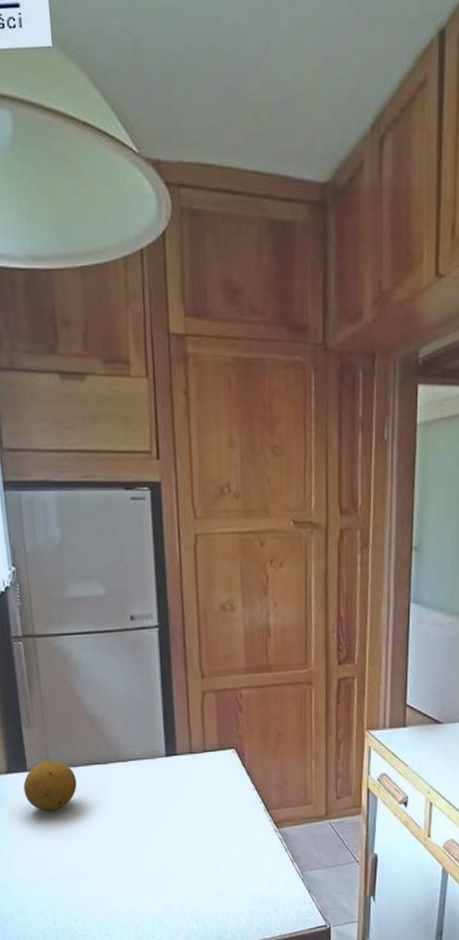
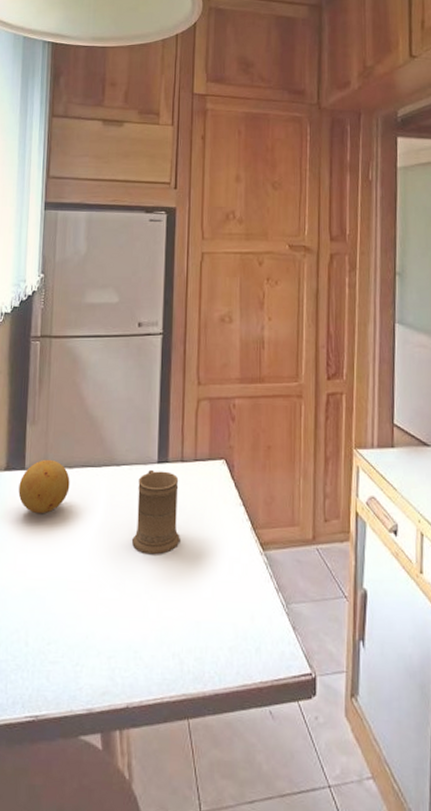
mug: none [147,763,195,840] -> present [132,469,180,555]

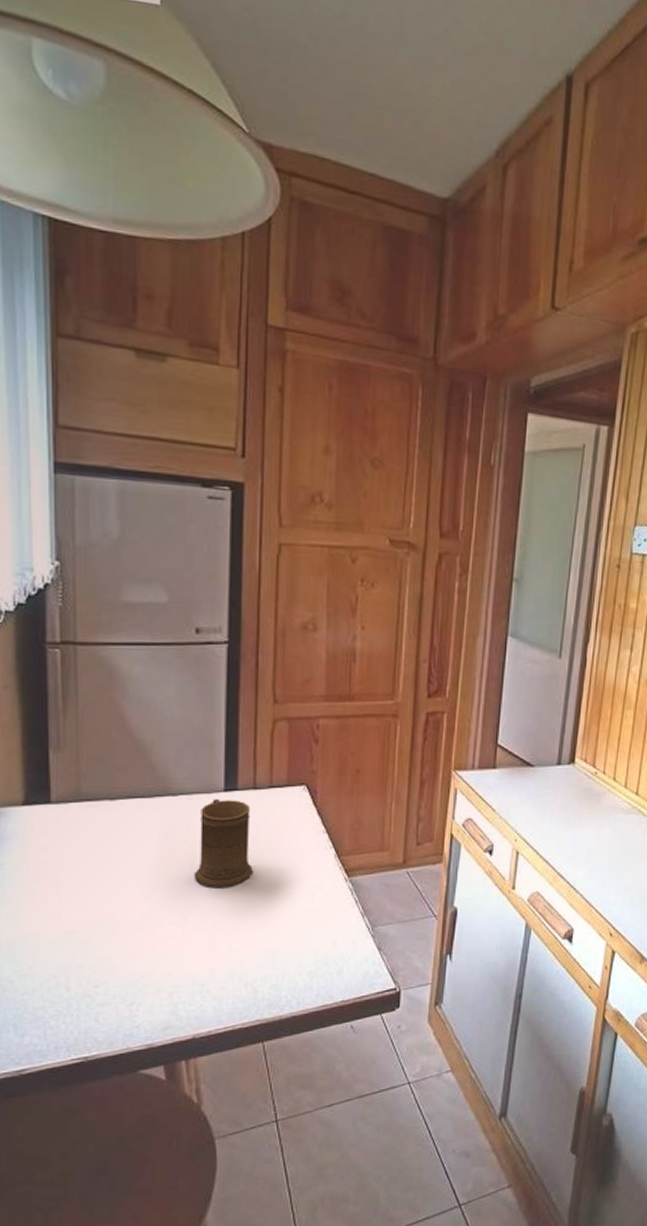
fruit: present [18,459,70,514] -> none [44,790,112,853]

